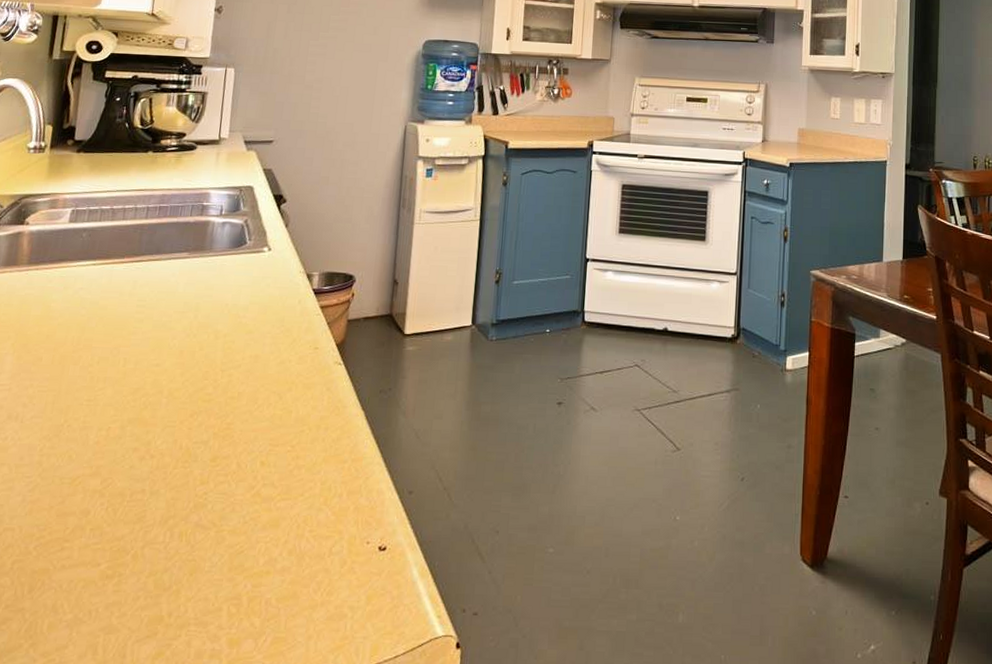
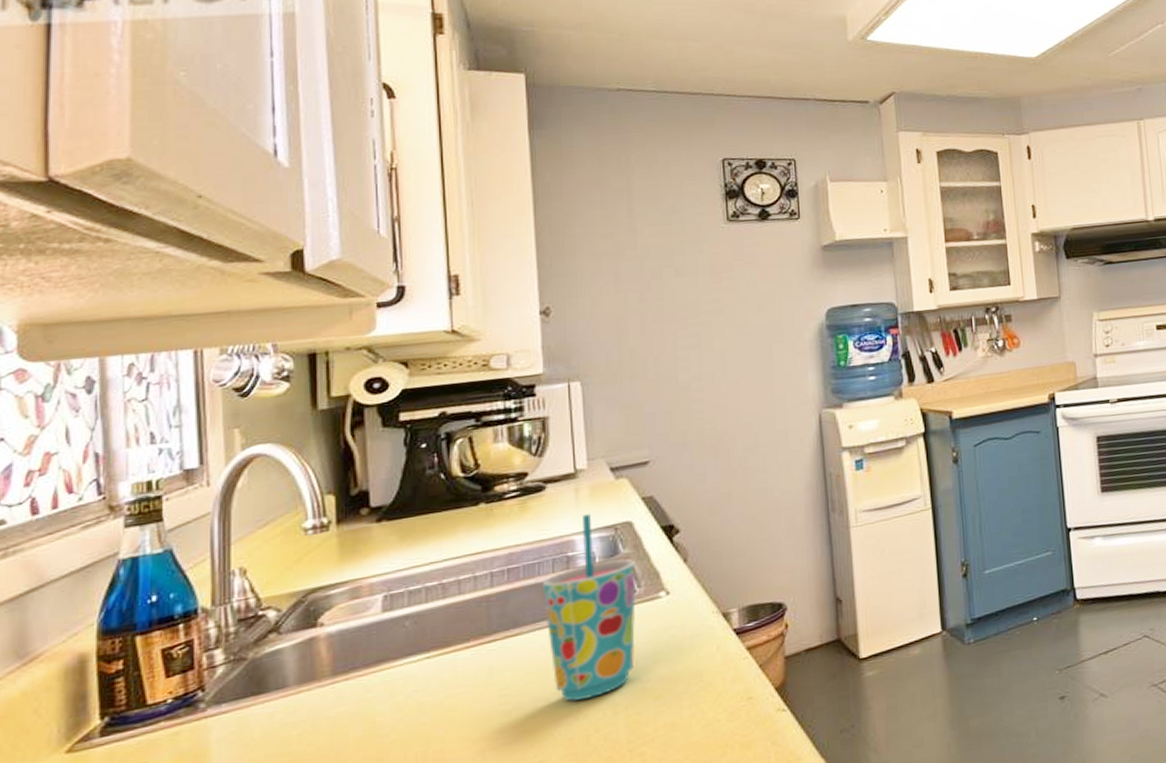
cup: none [177,174,250,322] -> present [541,513,636,701]

